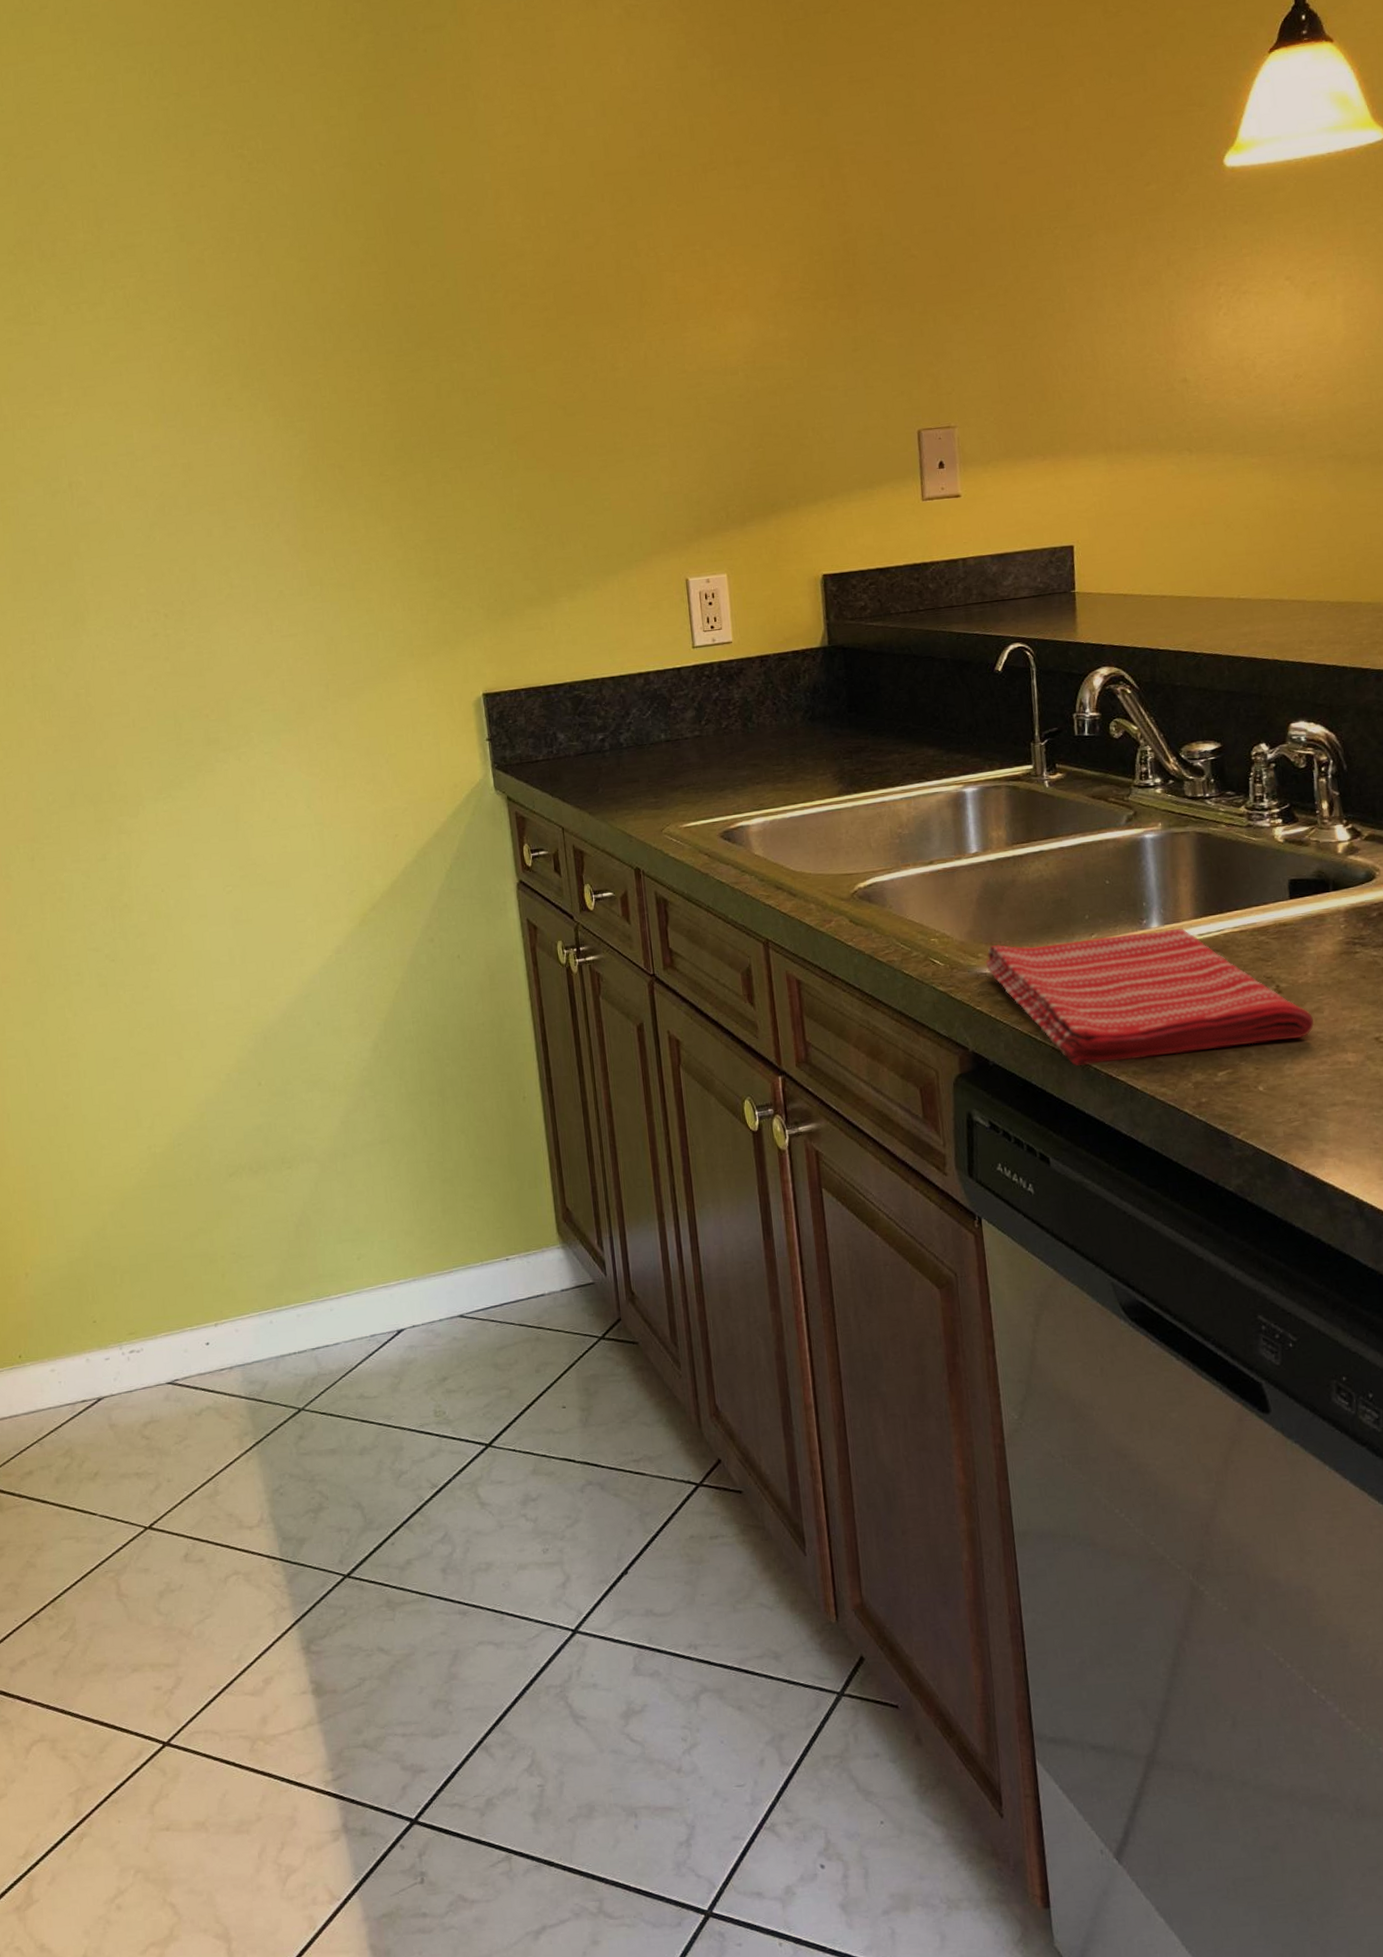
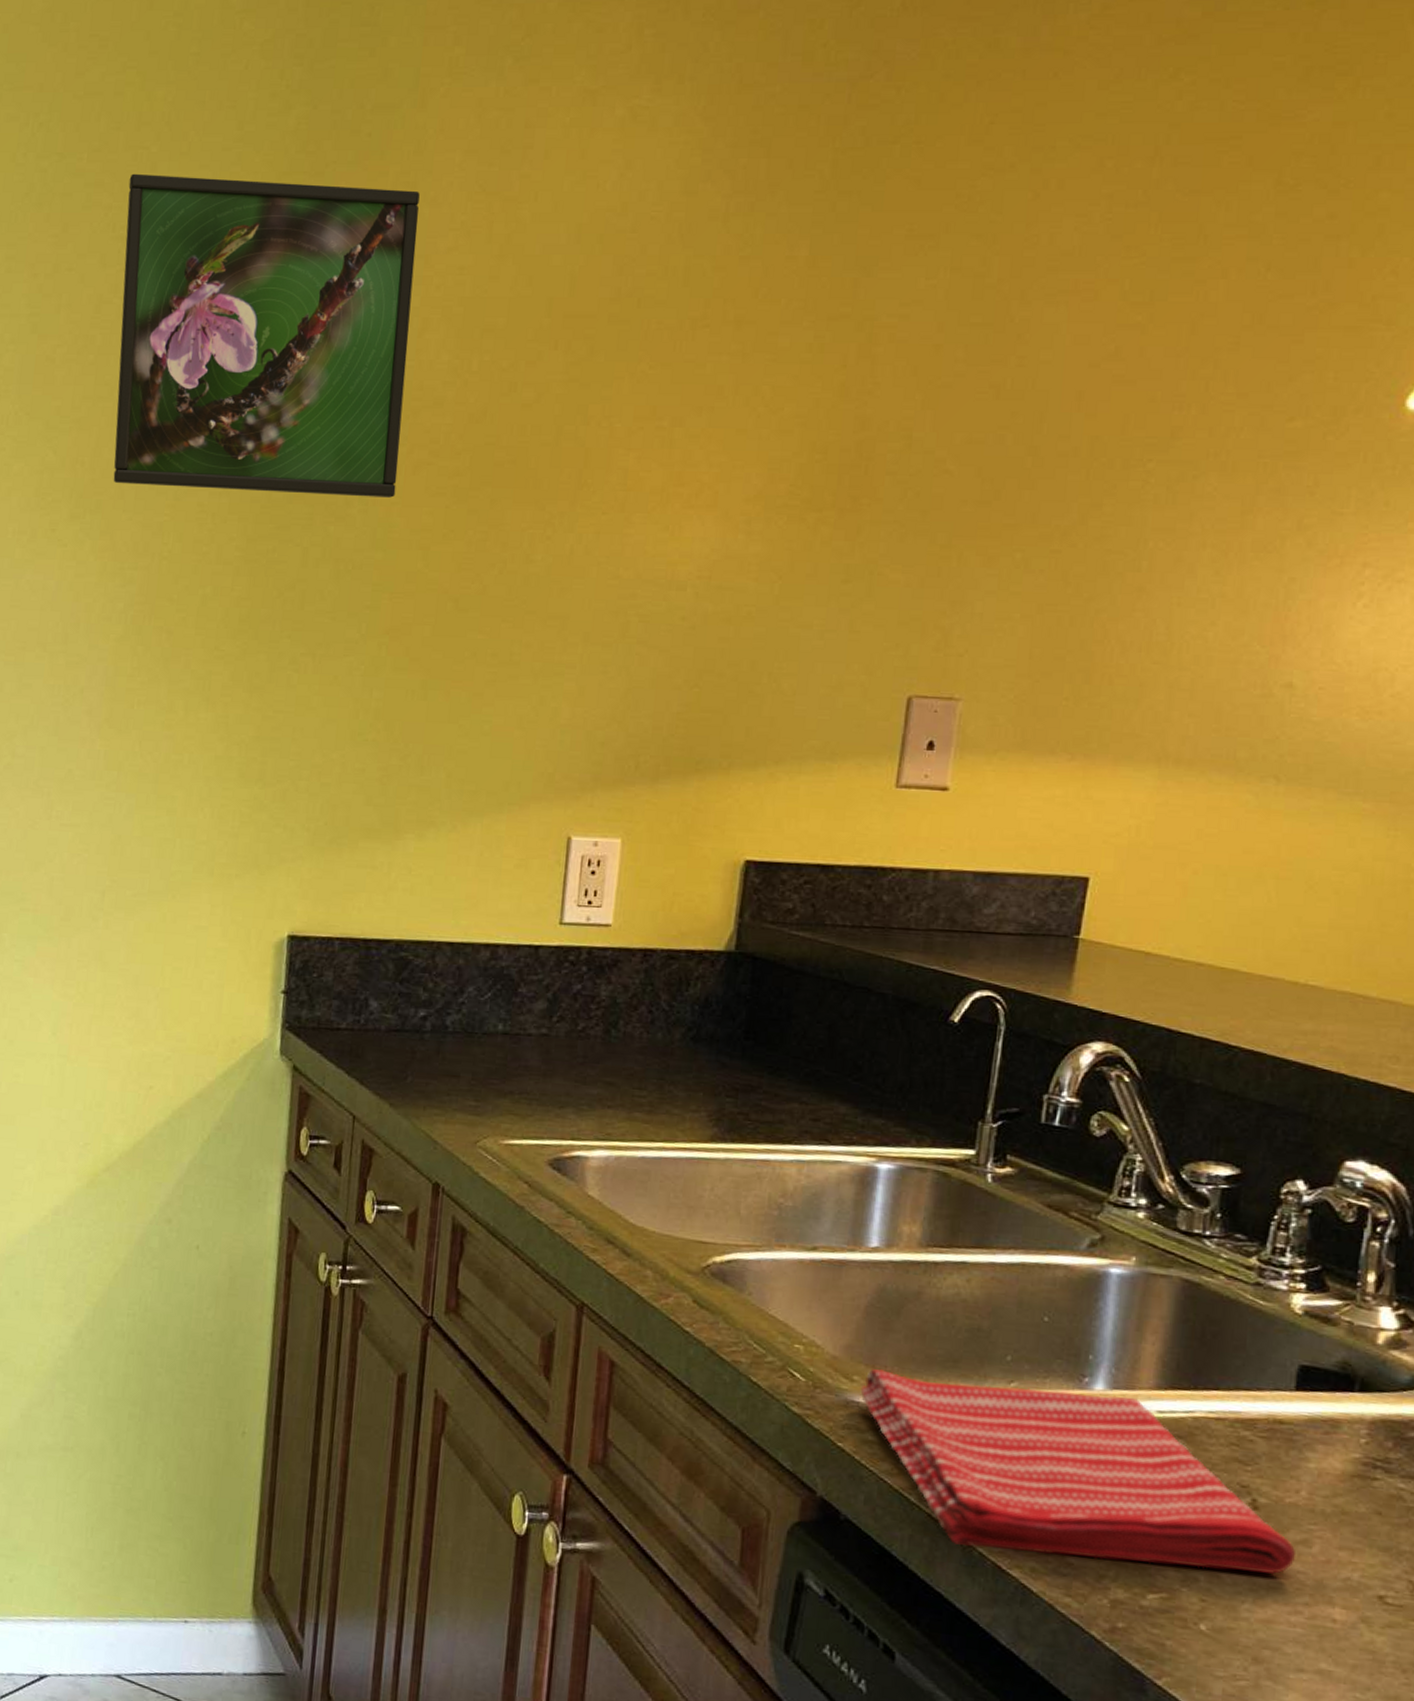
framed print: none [238,90,501,354] -> present [113,173,420,498]

